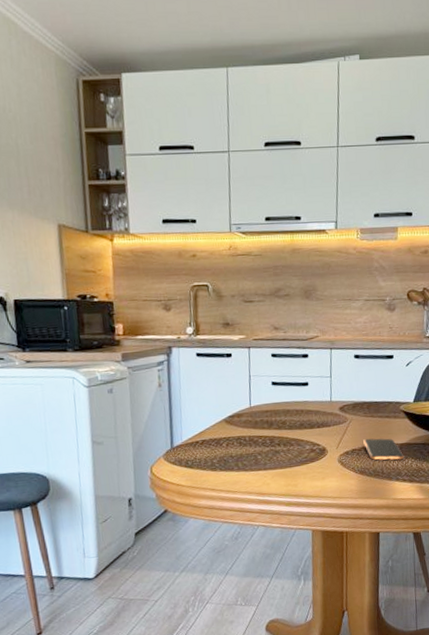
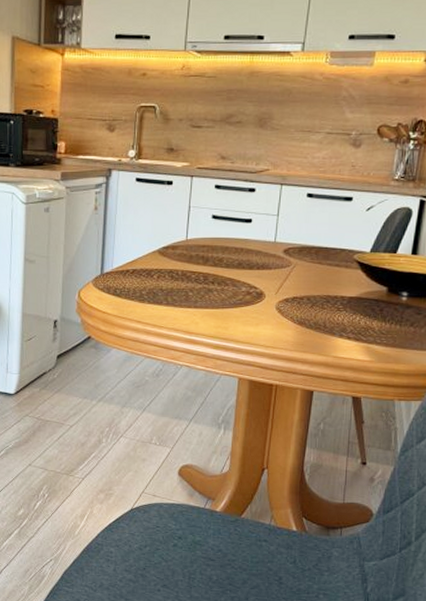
smartphone: present [363,438,405,461] -> none [306,288,352,315]

